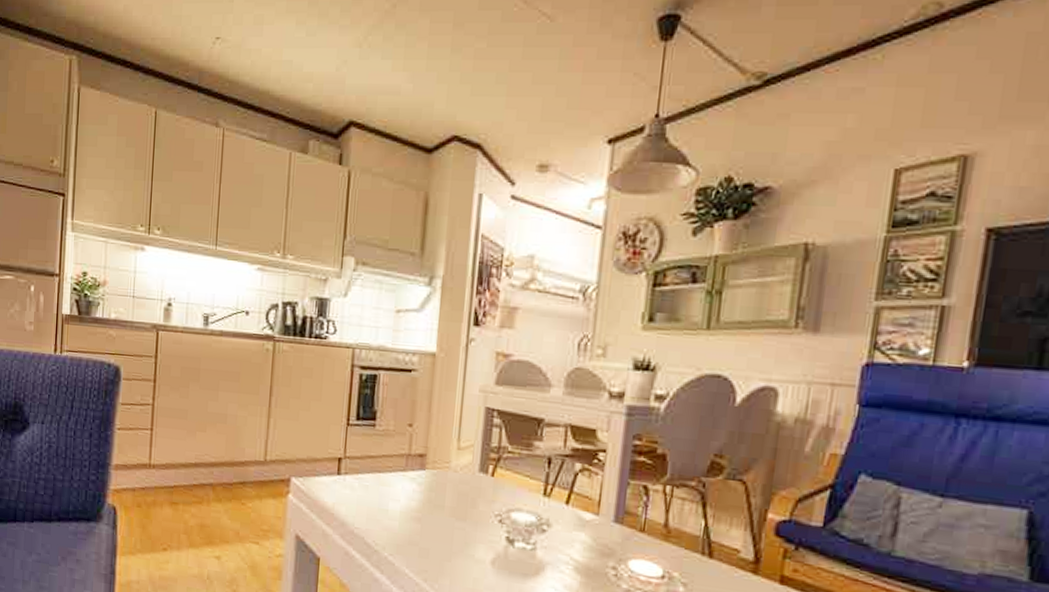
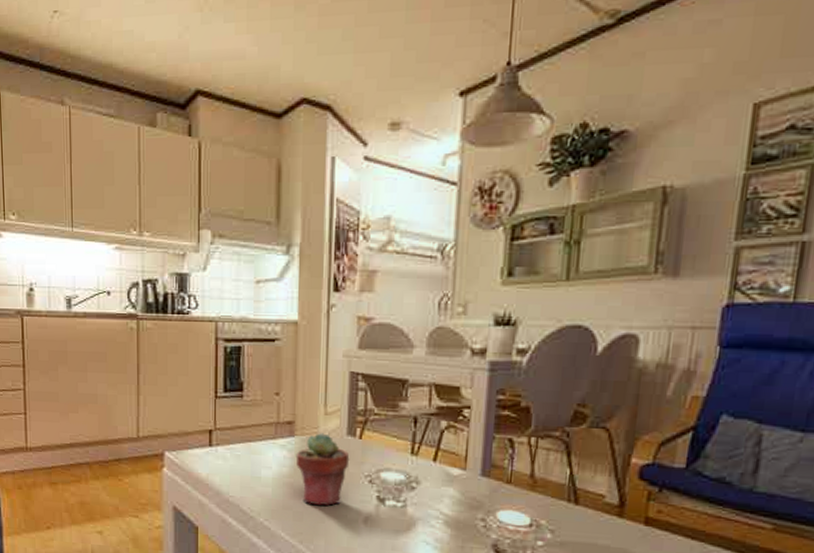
potted succulent: none [425,468,481,545] -> present [295,433,350,507]

